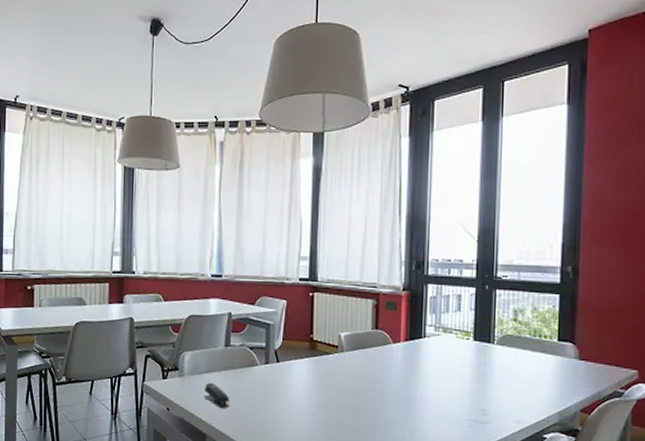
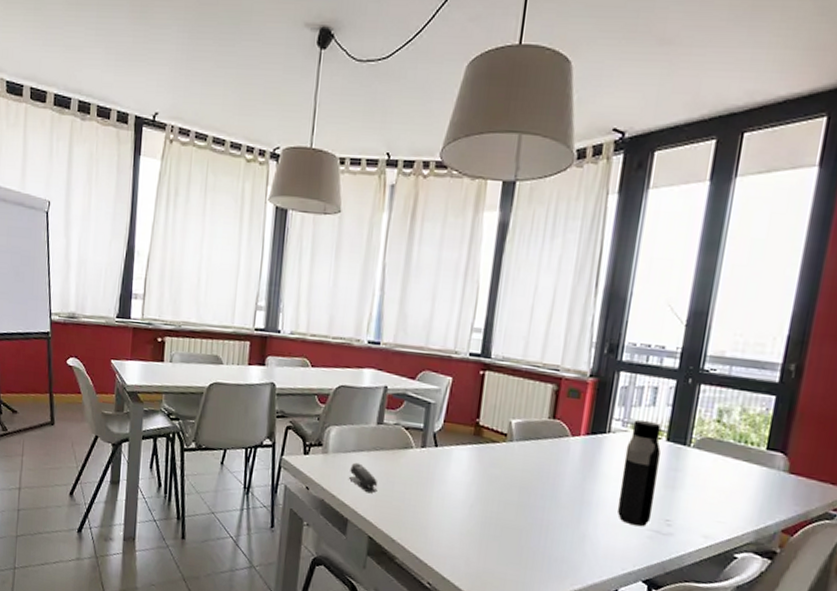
water bottle: none [439,325,471,418] -> present [617,420,661,527]

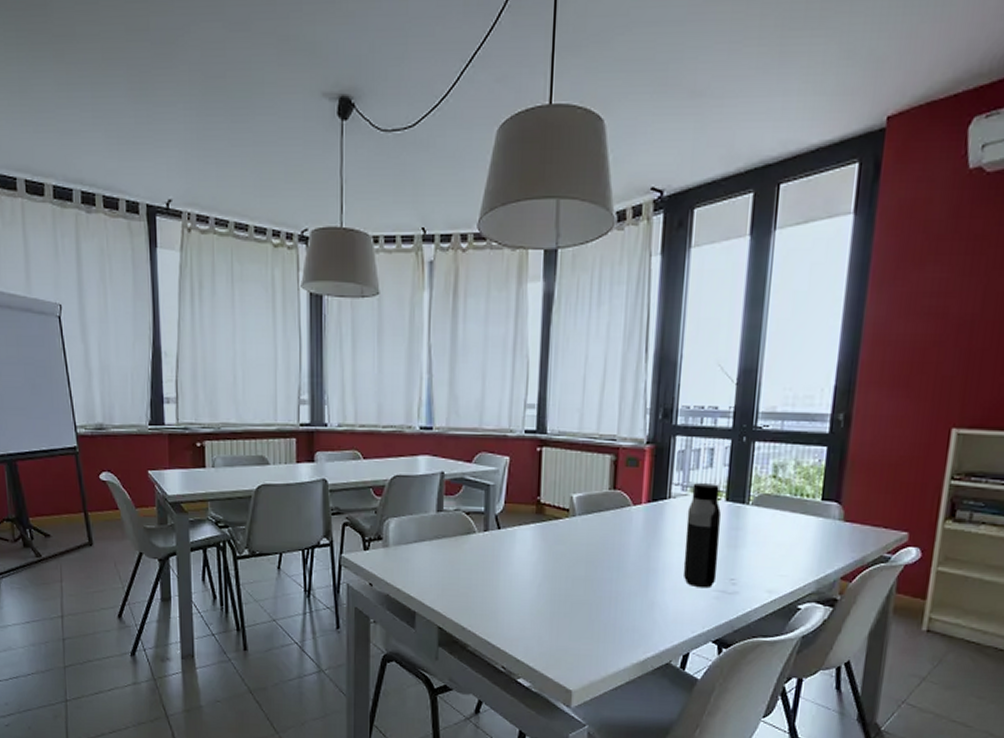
stapler: present [349,462,378,493] -> none [413,553,443,582]

